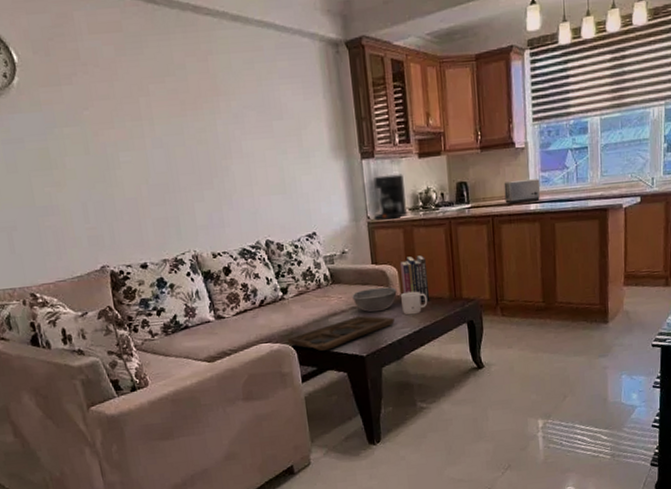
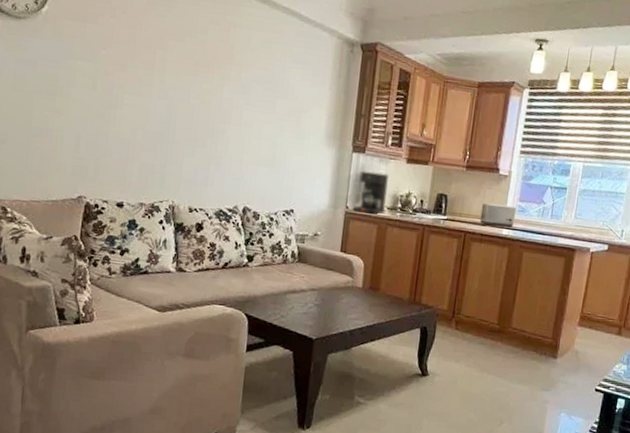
decorative tray: present [287,315,395,352] -> none [241,298,351,326]
bowl: present [351,287,397,313] -> none [313,274,359,299]
books: present [399,255,430,302] -> none [365,252,393,299]
mug: present [400,291,428,316] -> none [360,285,387,310]

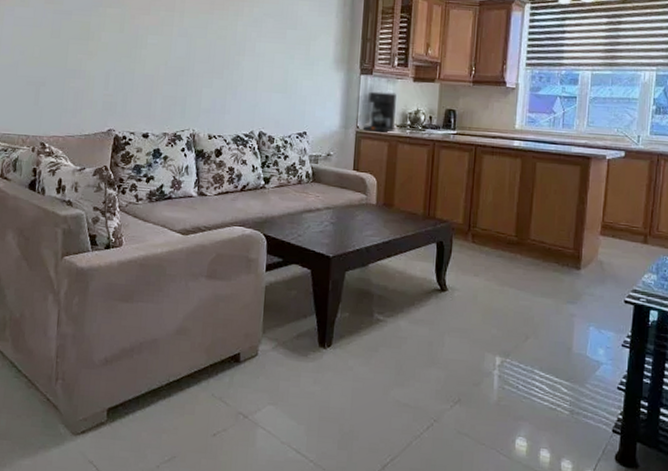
toaster: present [480,203,517,228] -> none [490,116,527,140]

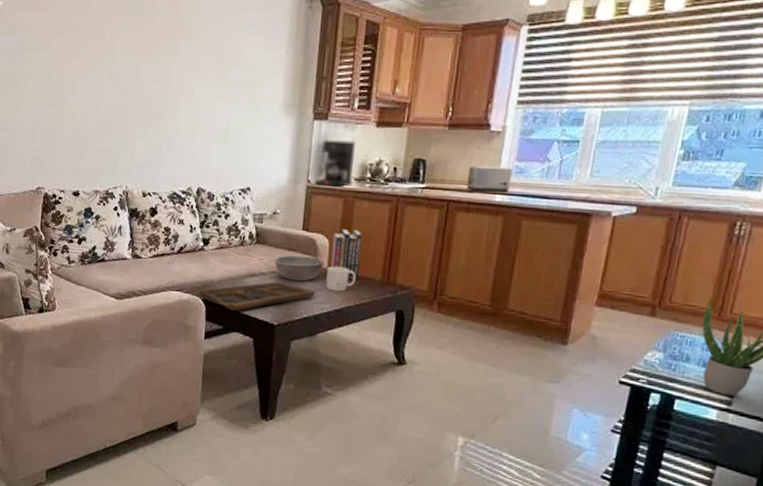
decorative tray: none [260,216,366,245] -> present [198,281,315,312]
bowl: none [328,192,373,216] -> present [273,255,324,282]
mug: none [375,202,401,226] -> present [326,266,357,292]
books: none [379,169,405,215] -> present [331,229,362,281]
toaster: none [490,116,527,140] -> present [466,166,513,194]

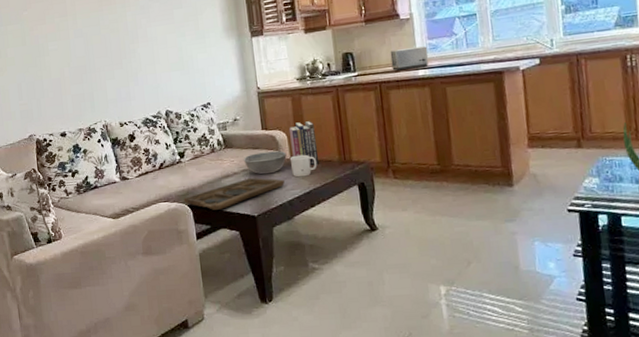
coffee maker: present [314,139,355,187] -> none [263,48,296,90]

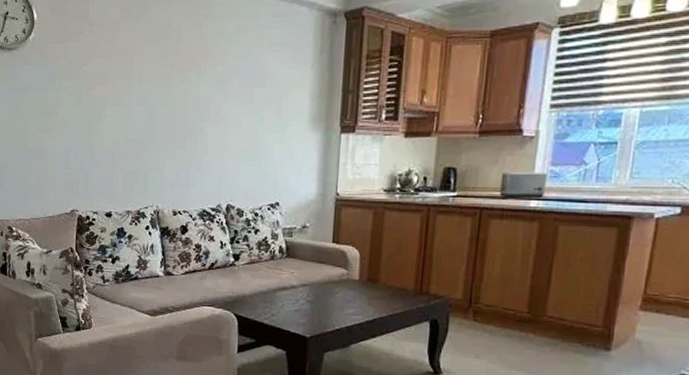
decorative tray: present [183,177,285,211] -> none [230,294,347,325]
bowl: present [243,151,287,175] -> none [304,268,355,294]
books: present [288,121,320,165] -> none [362,240,394,291]
mug: present [289,154,318,178] -> none [357,277,389,303]

